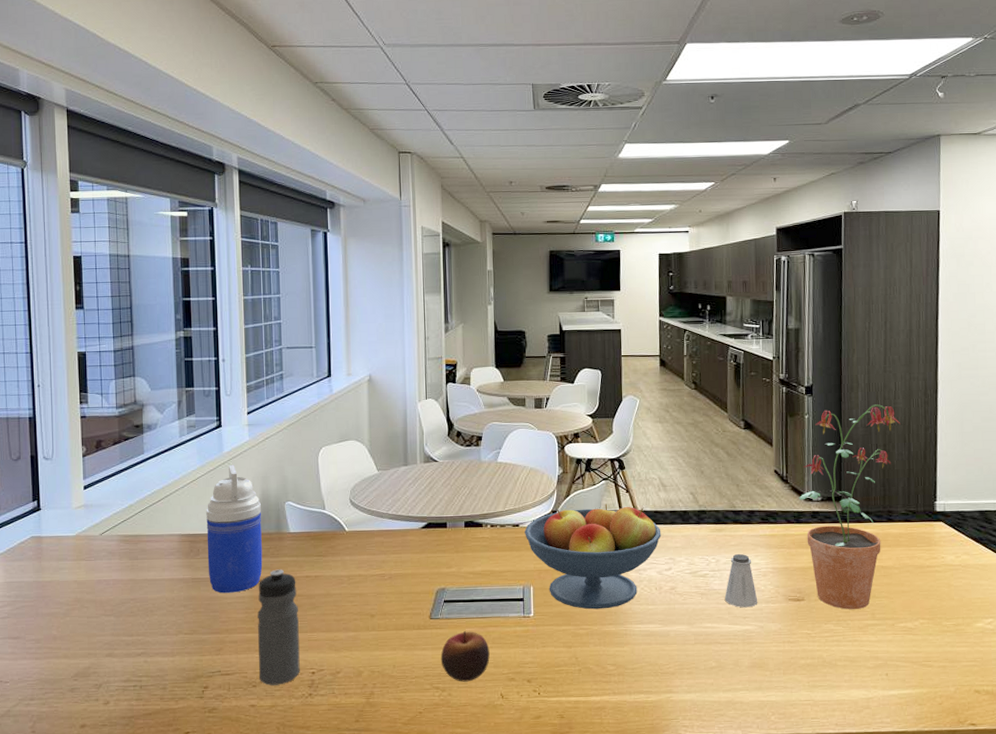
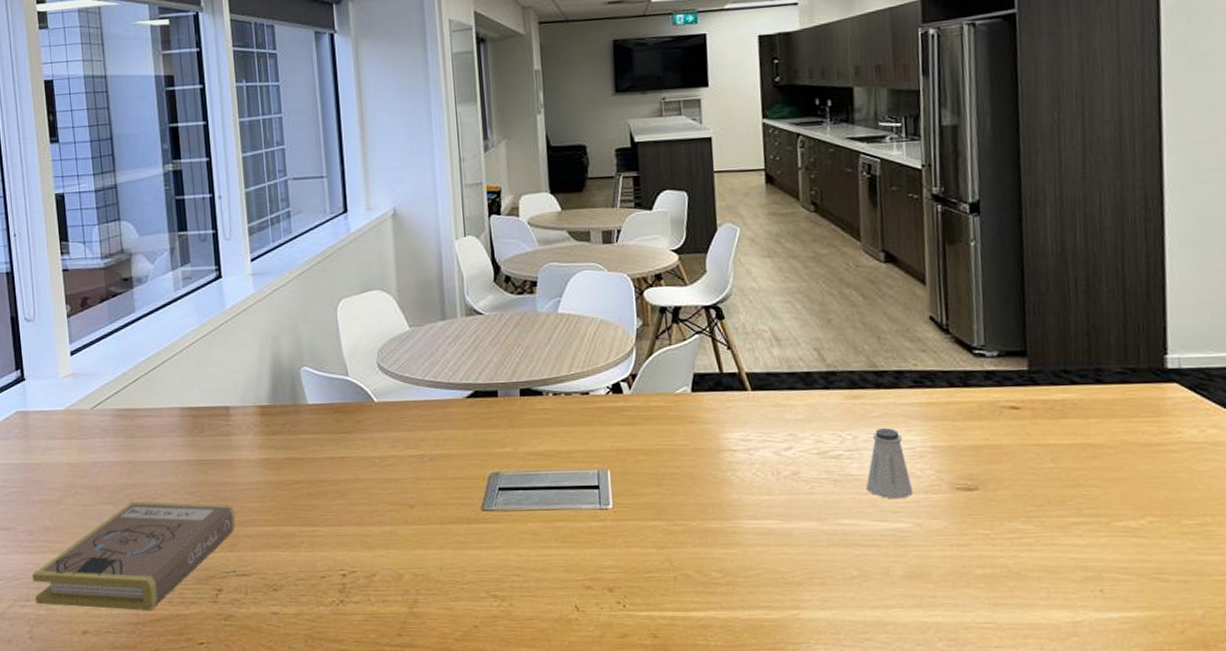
book: none [38,613,223,706] -> present [32,501,236,611]
thermos: present [206,464,263,593] -> none [209,322,278,478]
water bottle: present [257,569,300,685] -> none [274,449,328,589]
apple: present [440,631,490,682] -> none [497,526,560,590]
fruit bowl: present [525,503,662,610] -> none [596,364,777,500]
potted plant: present [798,404,901,609] -> none [965,224,1110,502]

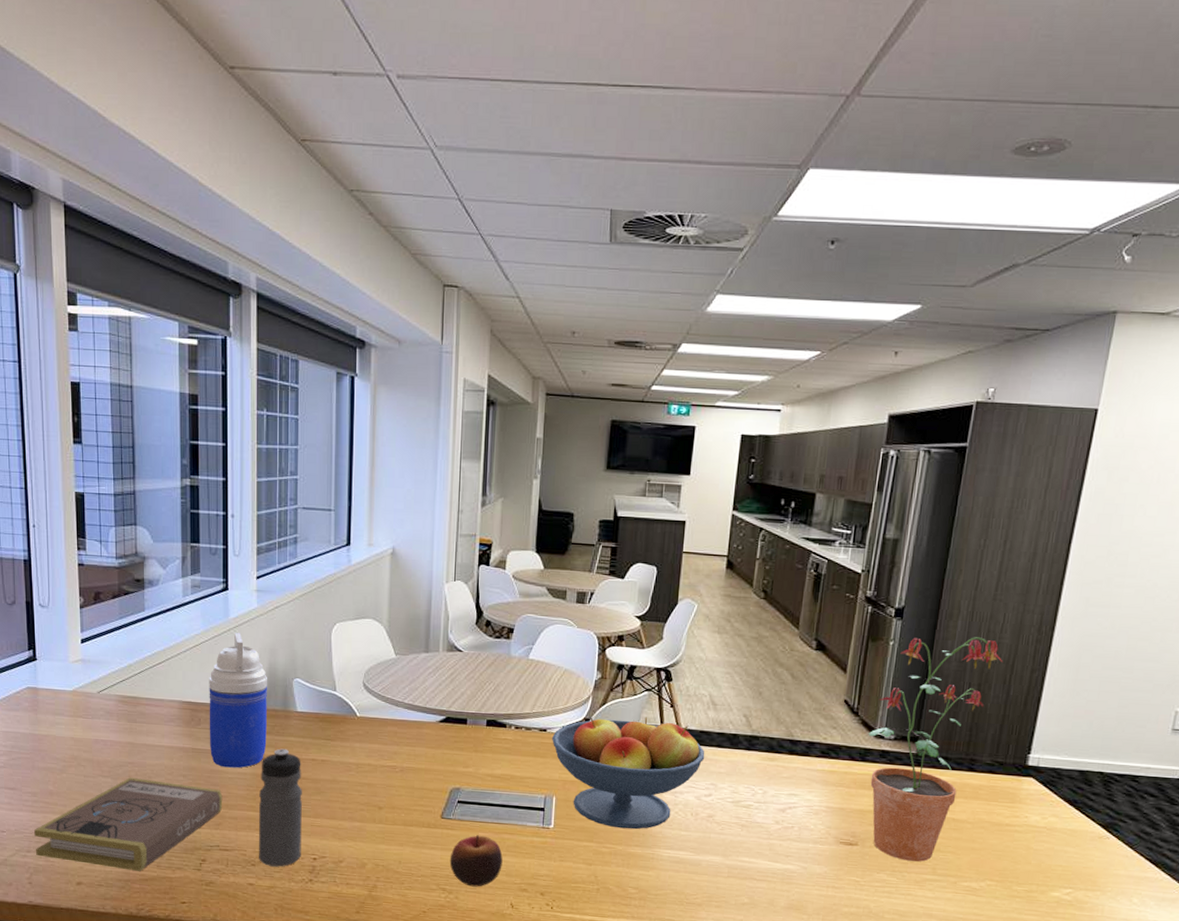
thermos: none [209,322,278,478] -> present [209,632,267,768]
water bottle: none [274,449,328,589] -> present [259,748,302,867]
apple: none [497,526,560,590] -> present [449,835,503,887]
fruit bowl: none [596,364,777,500] -> present [552,717,705,830]
saltshaker: present [866,427,913,499] -> none [767,787,805,846]
potted plant: none [965,224,1110,502] -> present [868,637,1003,862]

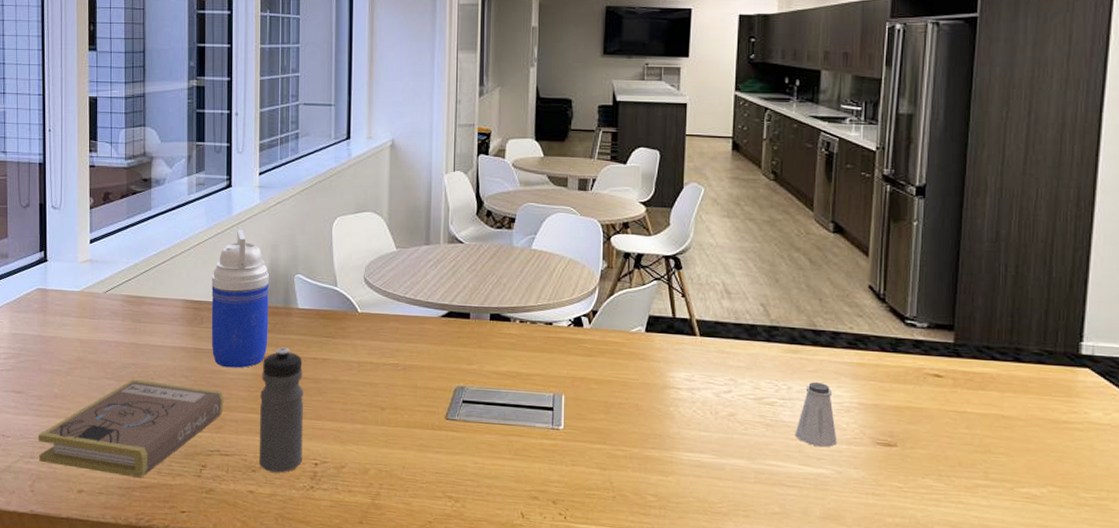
apple: present [449,835,503,887] -> none [455,437,511,495]
fruit bowl: present [552,717,705,830] -> none [559,308,722,430]
saltshaker: none [767,787,805,846] -> present [795,381,837,448]
potted plant: present [868,637,1003,862] -> none [898,215,1041,465]

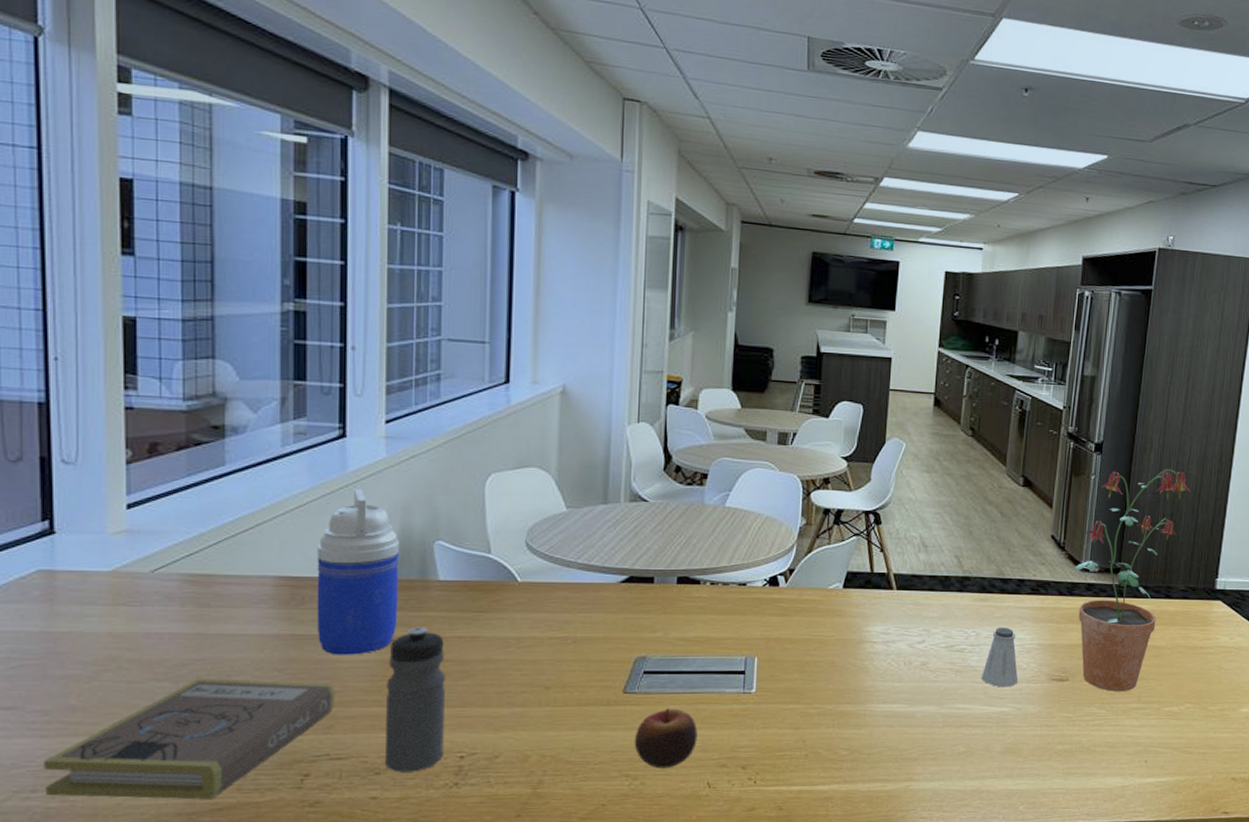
apple: none [455,437,511,495] -> present [634,708,698,769]
potted plant: none [898,215,1041,465] -> present [1074,469,1191,691]

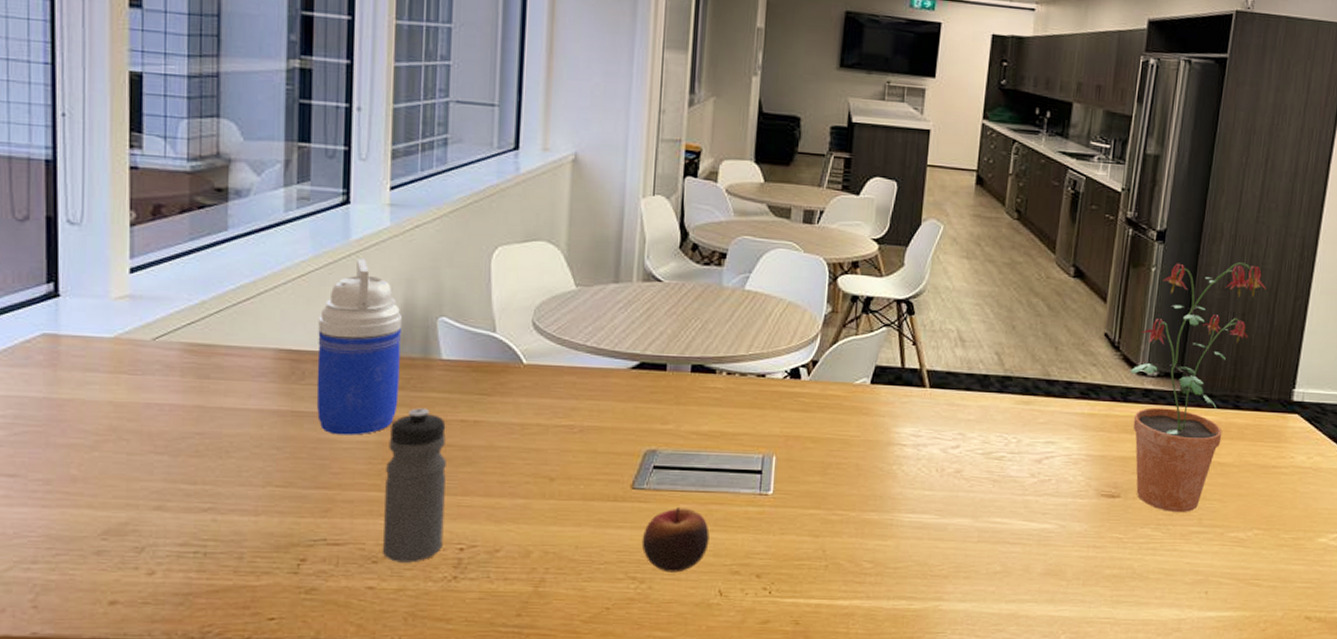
book: present [44,678,335,800] -> none [45,453,334,580]
saltshaker: present [981,627,1019,688] -> none [1021,433,1063,502]

